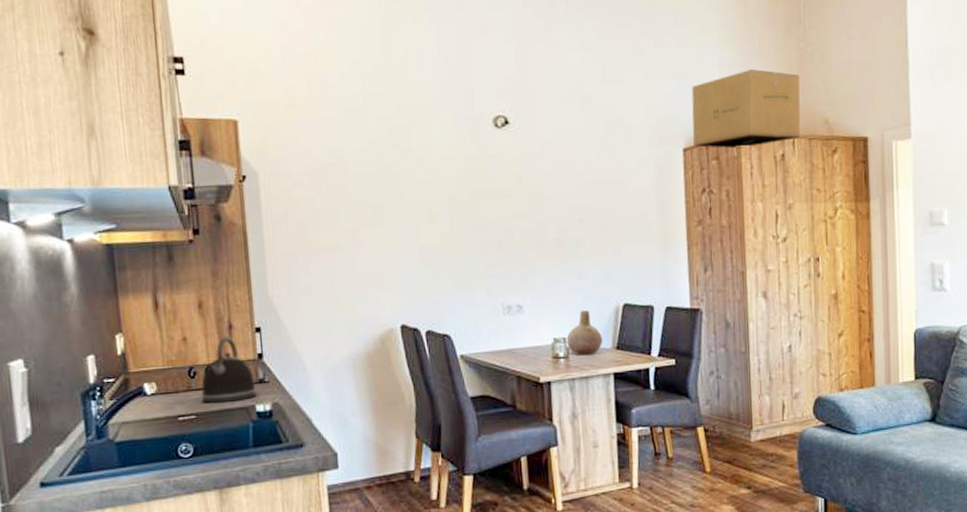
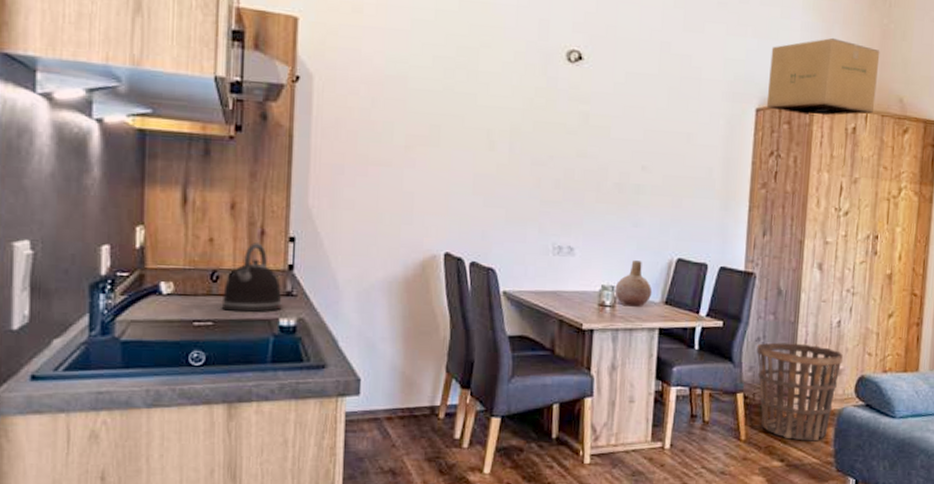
basket: none [711,372,798,466] -> present [756,342,843,440]

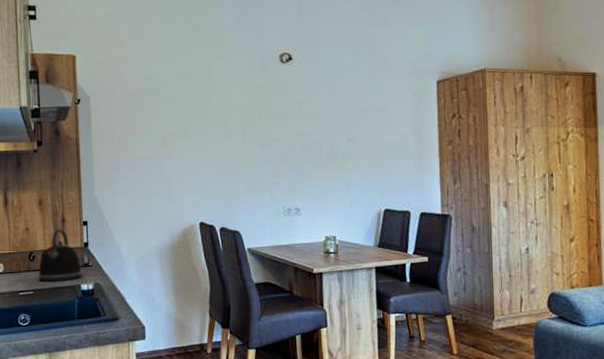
vase: present [614,260,652,307] -> none [336,214,367,252]
basket: present [756,342,843,440] -> none [459,270,534,351]
box: present [766,37,880,116] -> none [444,15,537,82]

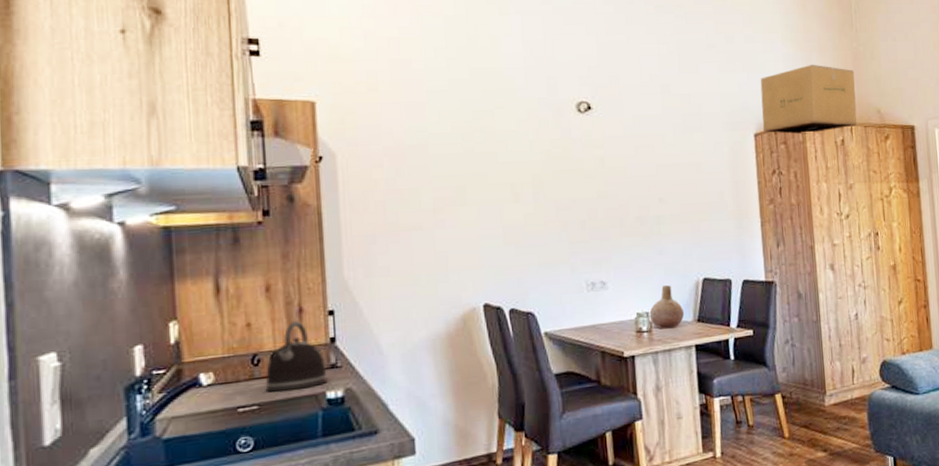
vase: none [336,214,367,252] -> present [649,285,685,330]
box: none [444,15,537,82] -> present [760,64,857,135]

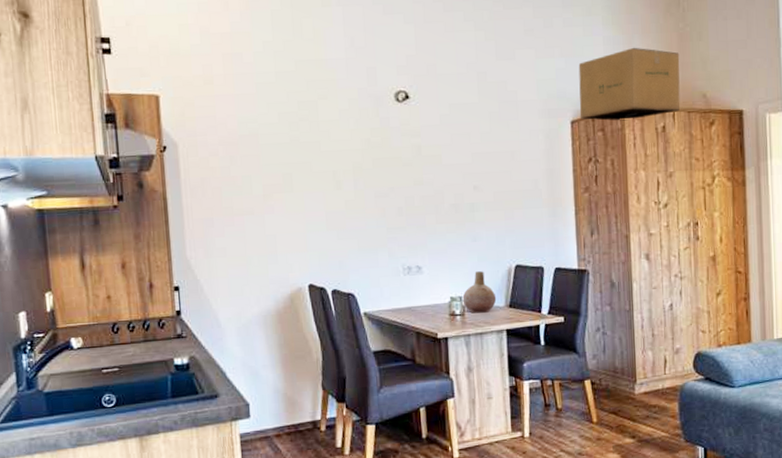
kettle: present [265,321,328,392] -> none [123,295,175,357]

